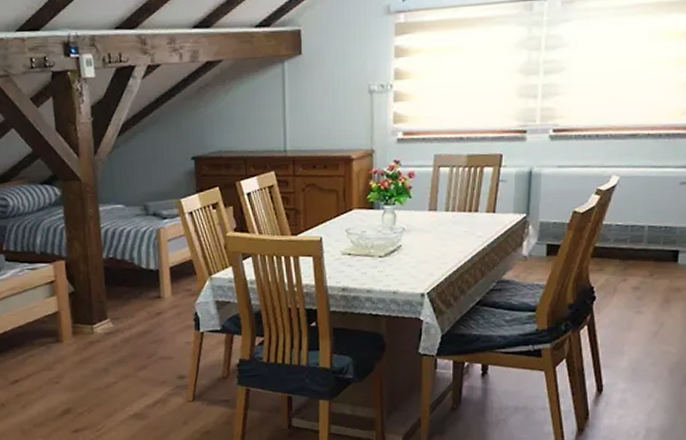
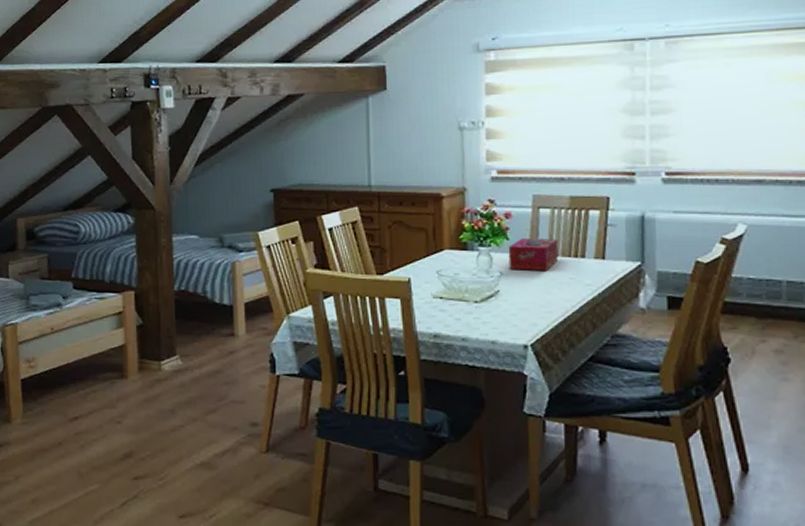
tissue box: none [410,195,455,226] -> present [508,237,559,270]

